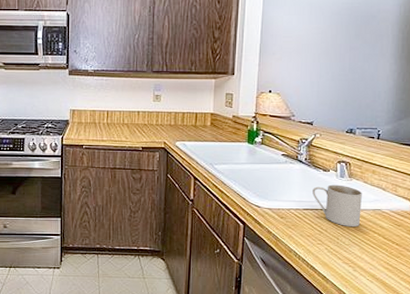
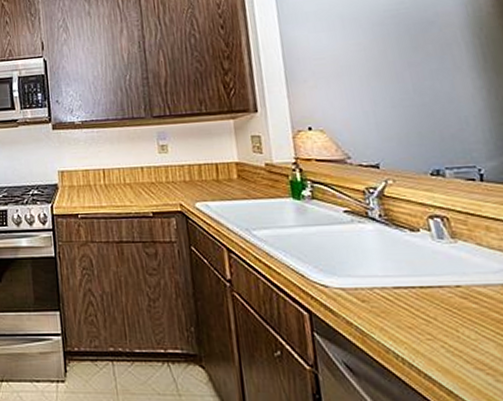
mug: present [312,184,362,227] -> none [400,249,487,311]

